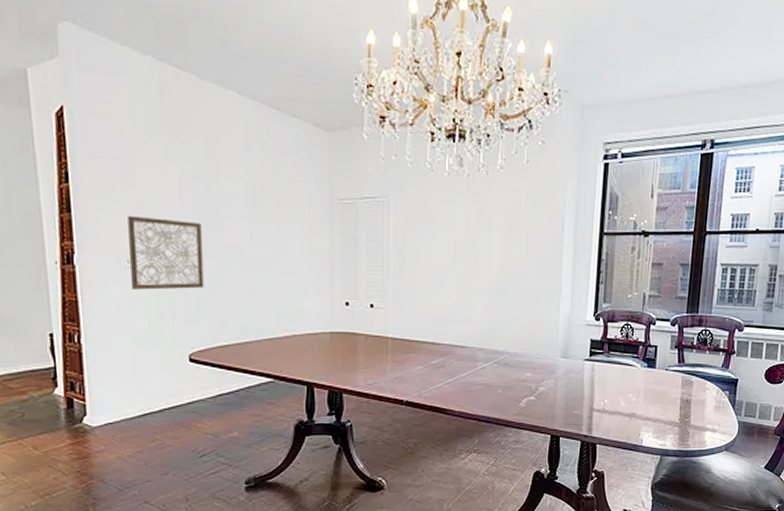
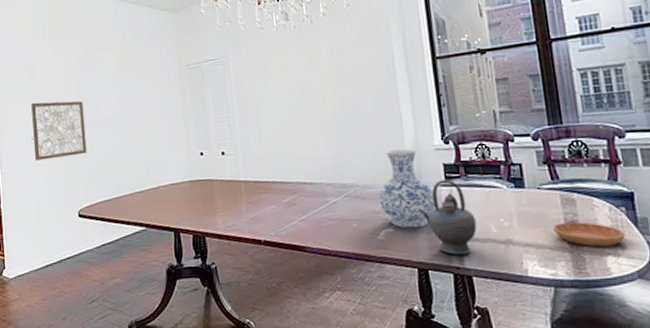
vase: none [526,321,578,398] -> present [378,149,436,229]
teapot: none [560,355,609,425] -> present [418,179,477,255]
saucer: none [670,401,723,424] -> present [553,222,625,247]

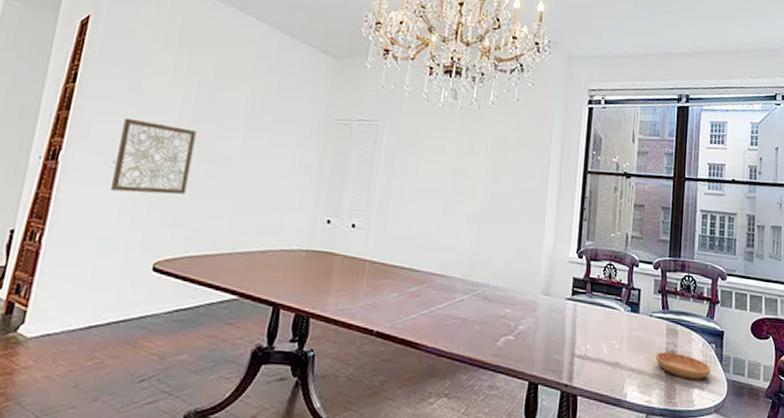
vase: present [378,149,436,229] -> none [505,255,560,339]
teapot: present [418,179,477,255] -> none [541,293,591,373]

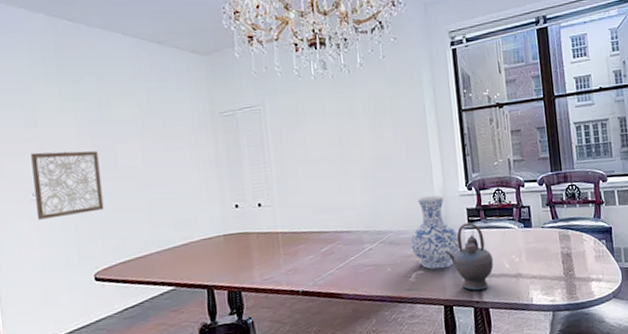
vase: none [505,255,560,339] -> present [410,195,460,270]
teapot: none [541,293,591,373] -> present [445,222,494,291]
saucer: present [655,352,711,380] -> none [552,254,605,275]

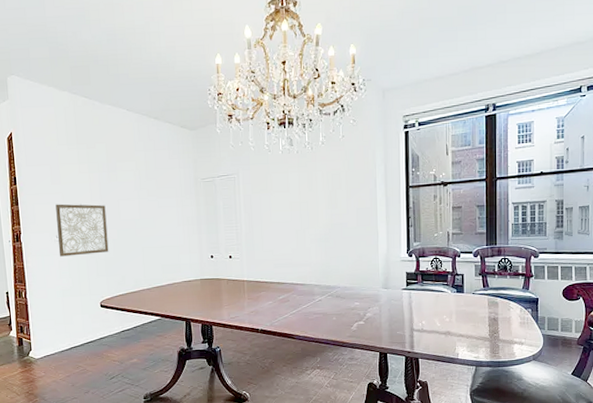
vase: present [410,195,460,270] -> none [354,259,398,322]
teapot: present [445,222,494,291] -> none [384,285,426,343]

